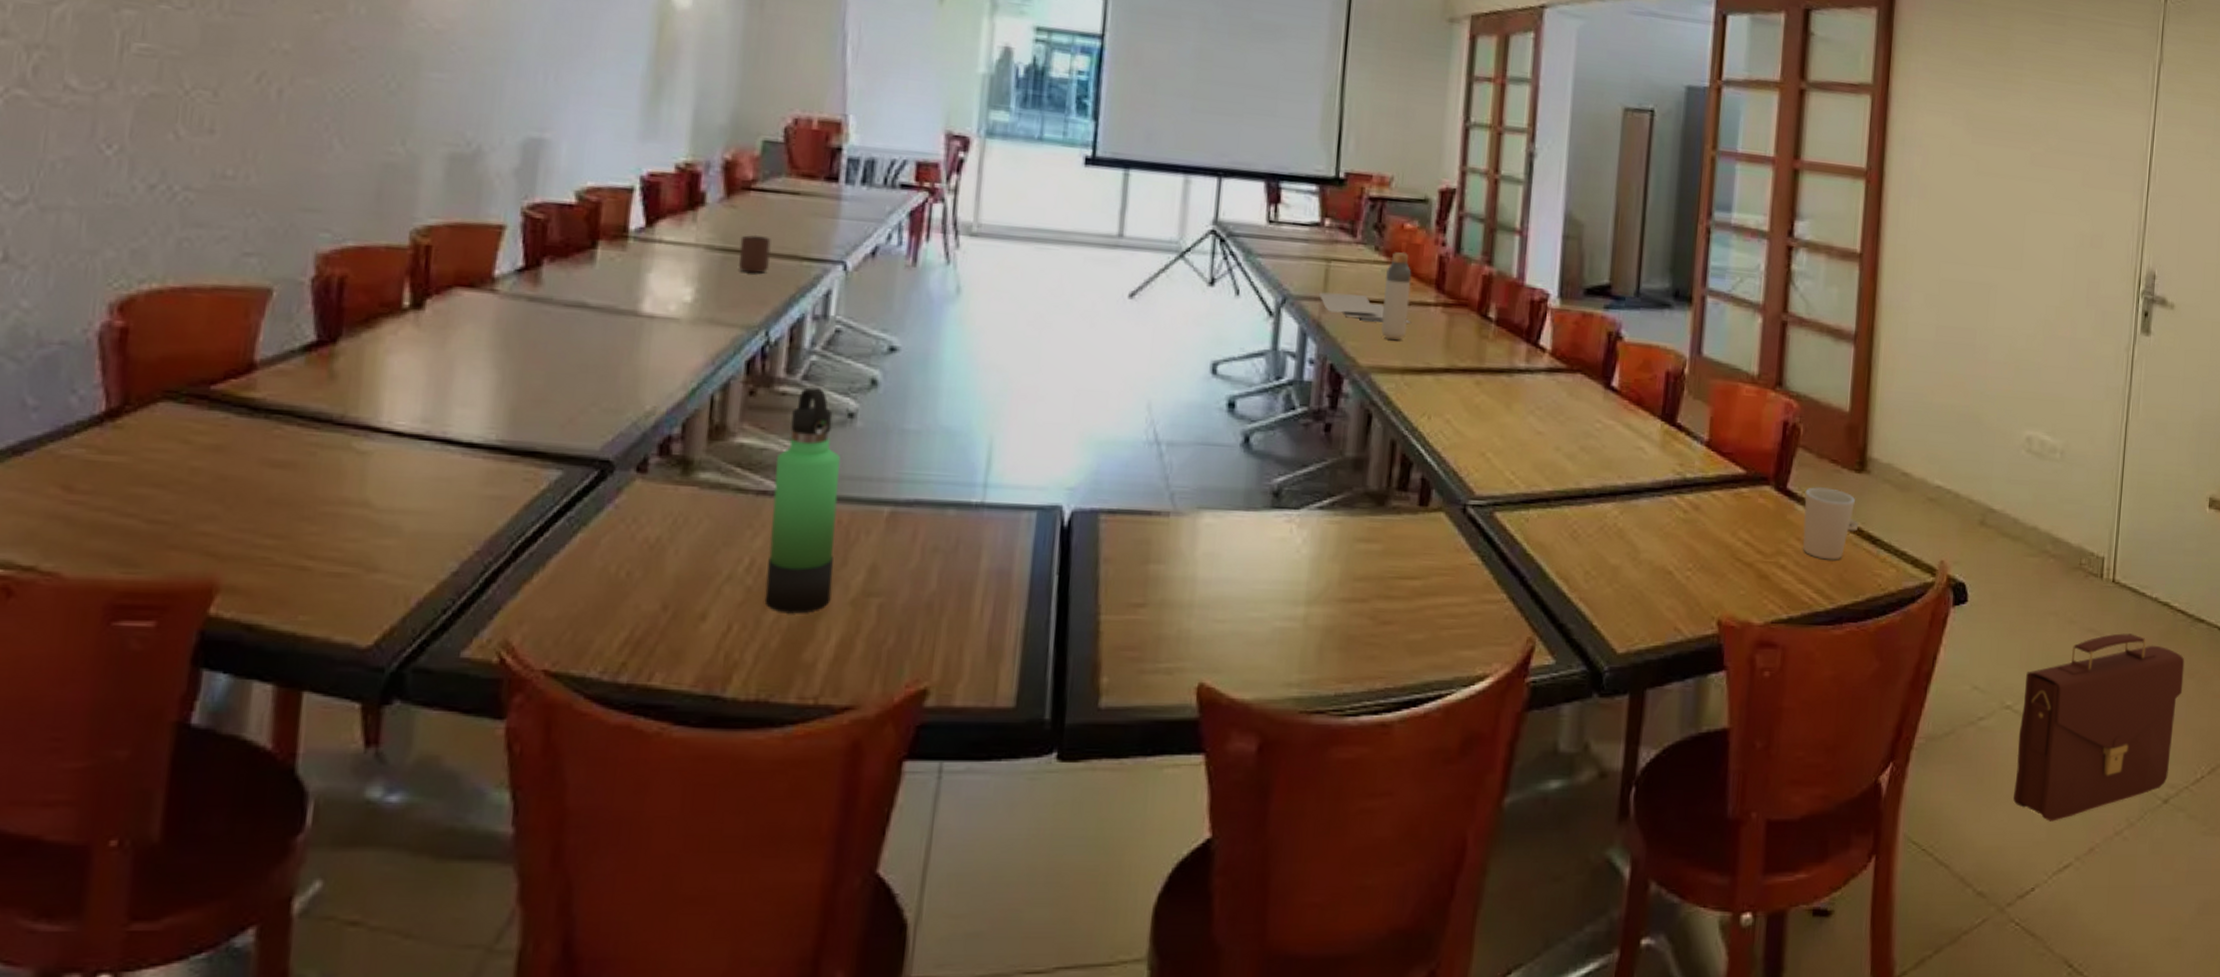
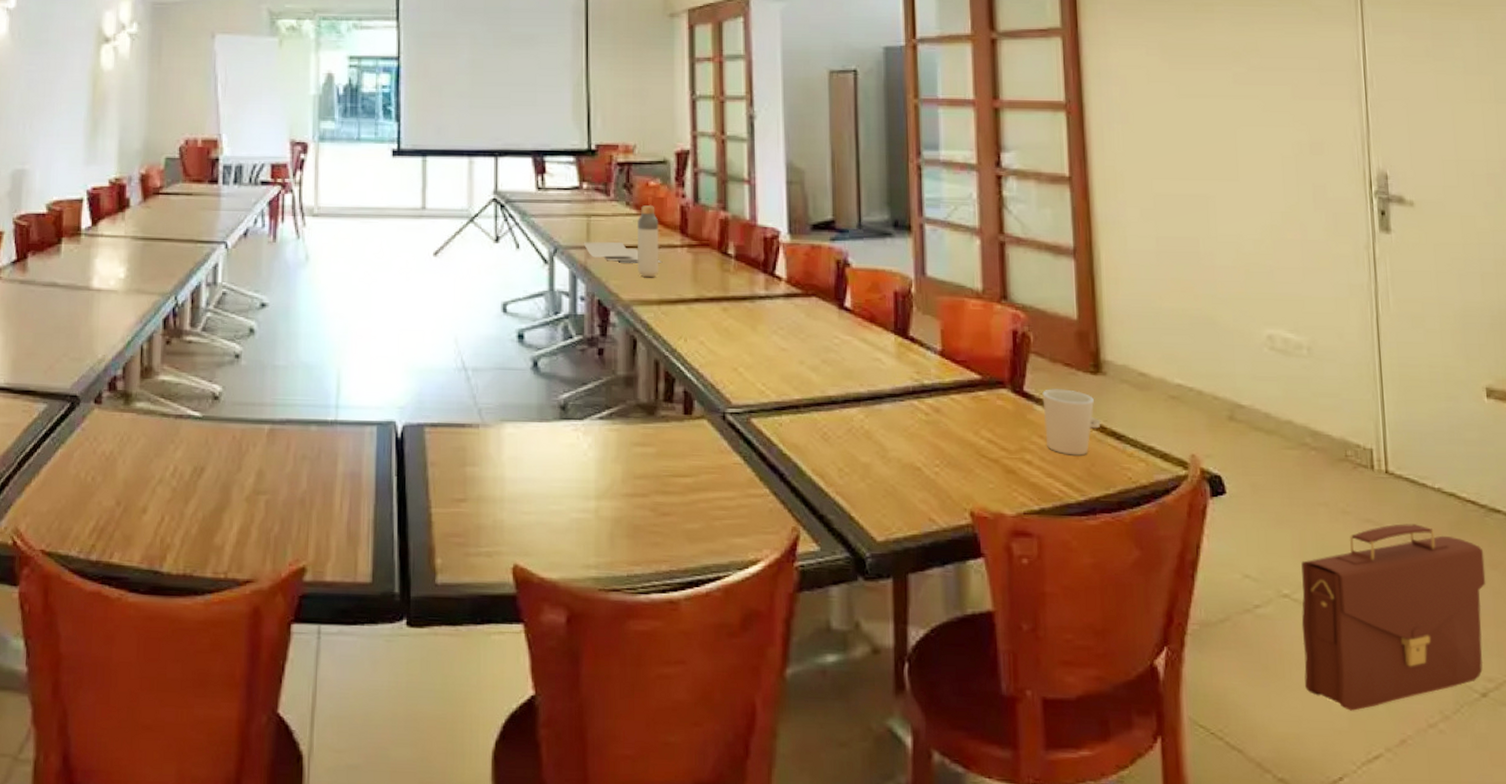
cup: present [738,234,771,273] -> none [154,226,176,254]
thermos bottle: present [764,387,841,612] -> none [185,336,232,507]

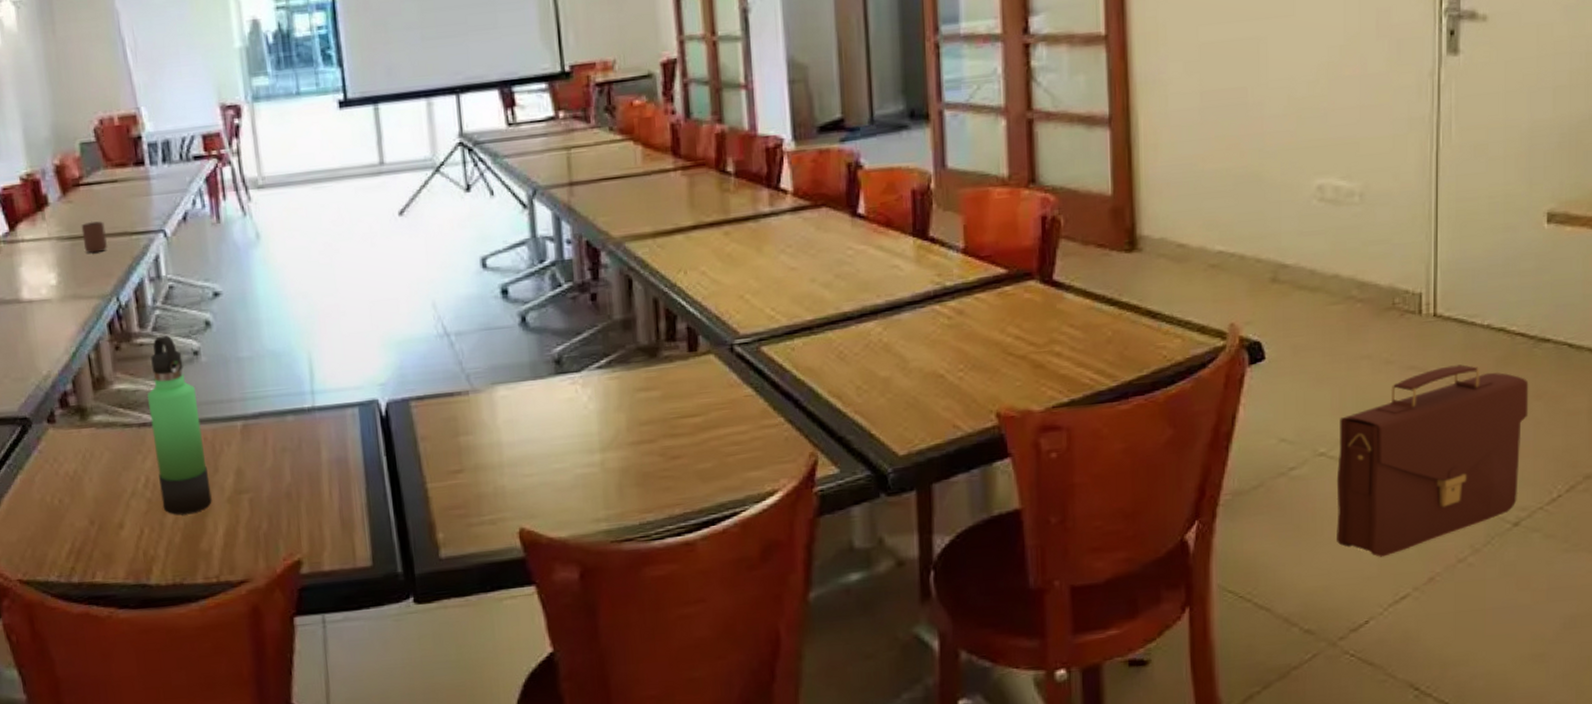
cup: none [154,226,176,254] -> present [81,221,108,253]
thermos bottle: none [185,336,232,507] -> present [146,335,212,515]
papers: present [583,241,663,263] -> none [564,173,655,197]
bottle: present [636,204,659,278] -> none [623,127,652,210]
cup: present [1042,389,1101,456] -> none [1073,272,1136,341]

